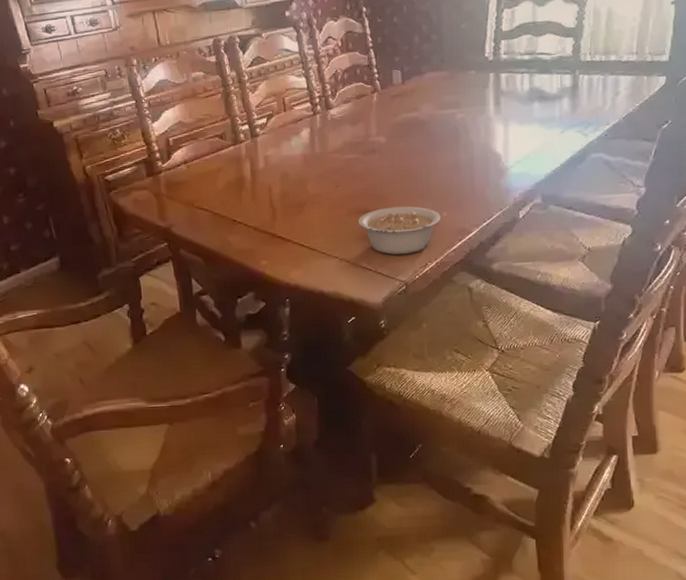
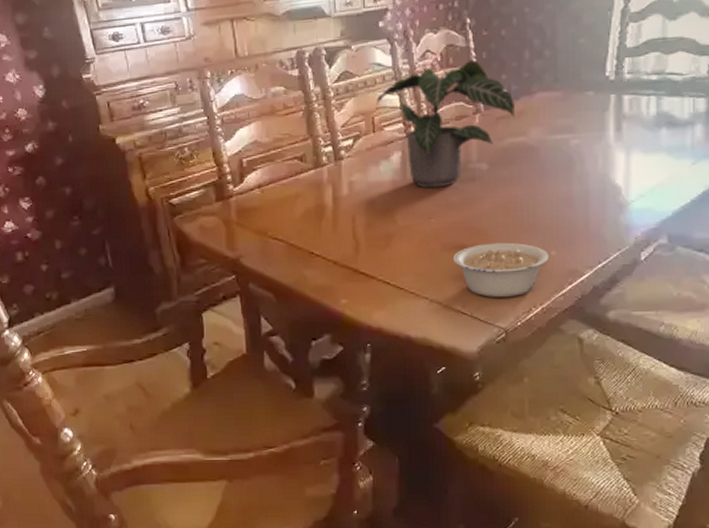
potted plant: none [285,44,408,160] -> present [375,59,515,189]

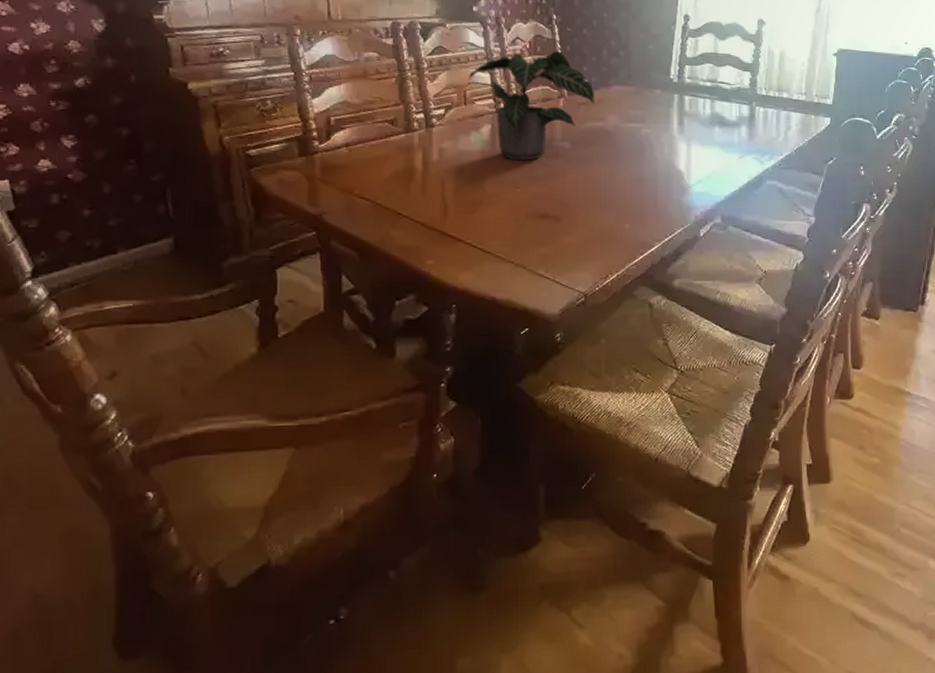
legume: present [453,242,549,298] -> none [538,214,624,265]

